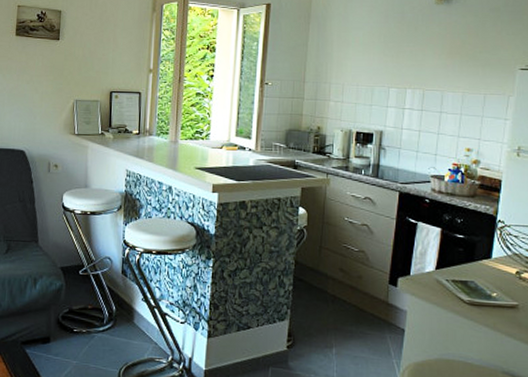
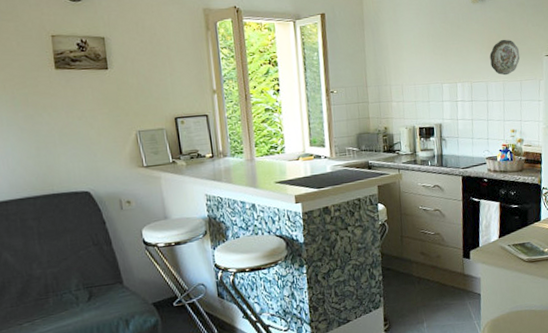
decorative plate: none [450,46,487,87] -> present [489,39,520,76]

